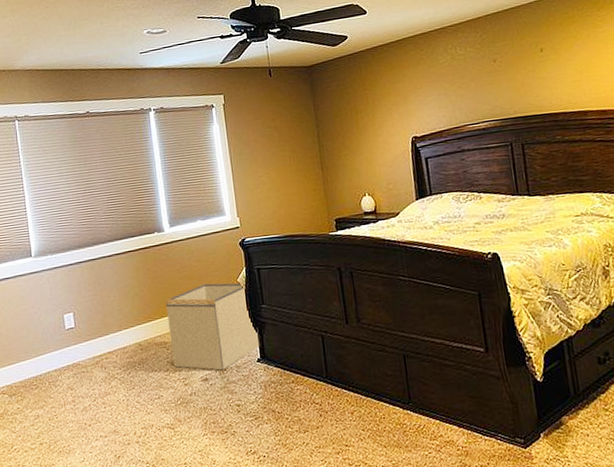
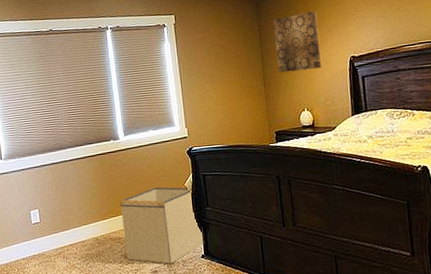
wall art: none [329,89,383,156] -> present [273,11,322,73]

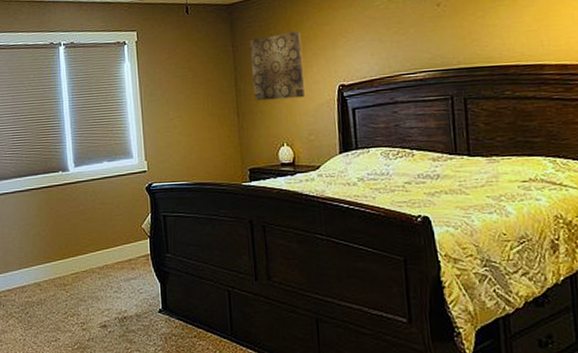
storage bin: present [119,187,204,264] -> none [66,227,162,318]

